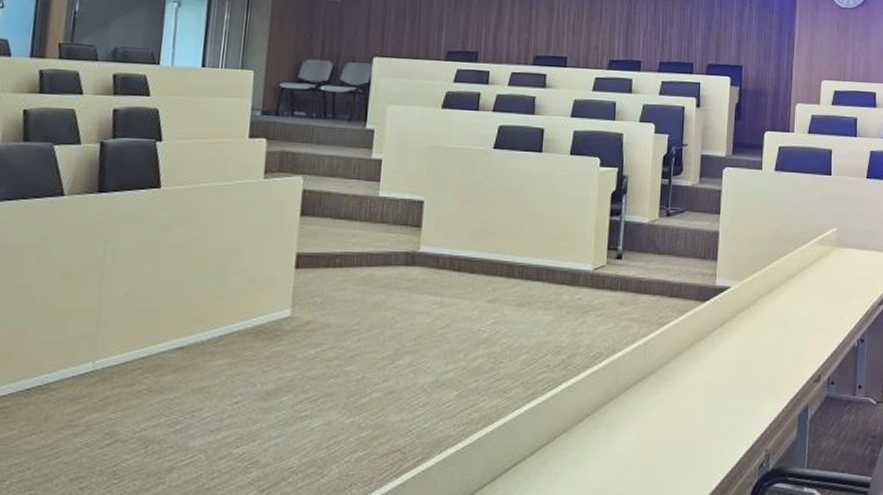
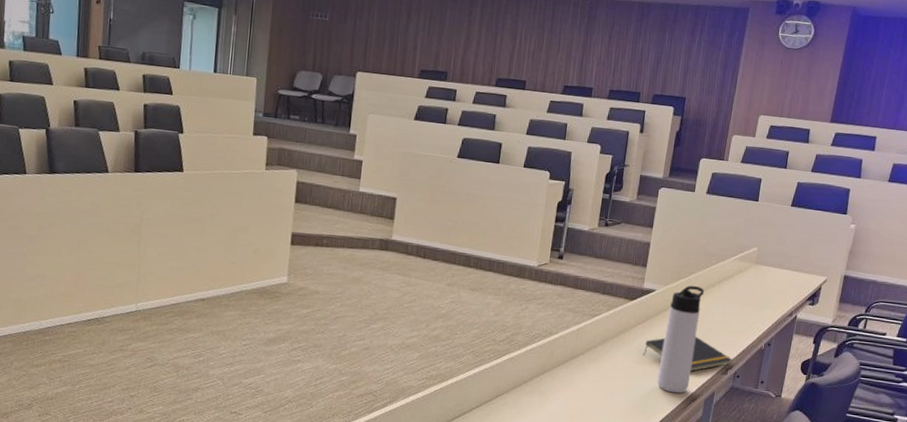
notepad: none [722,338,824,382] -> present [643,336,733,372]
thermos bottle: none [741,279,785,411] -> present [657,286,705,394]

